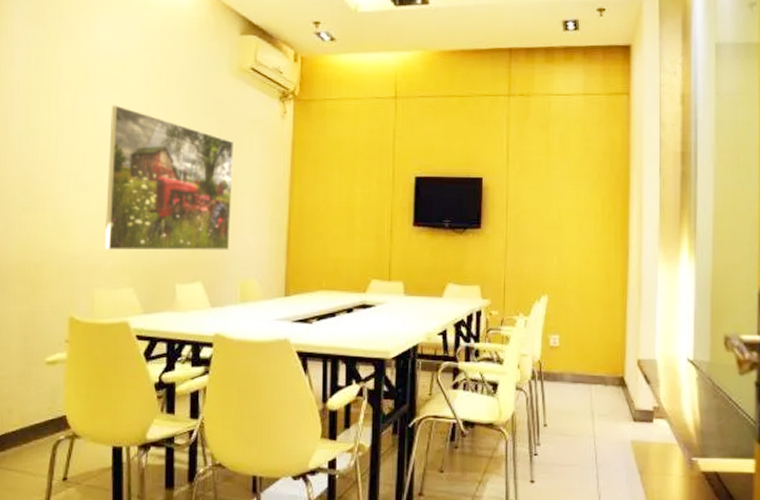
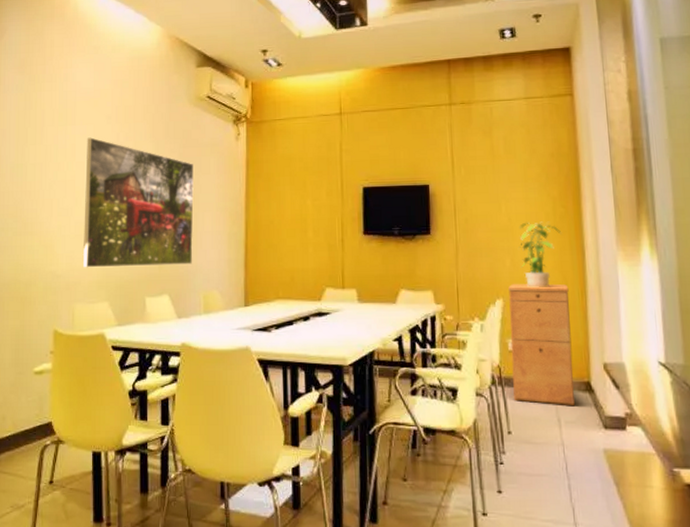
filing cabinet: none [552,280,611,400] -> present [508,283,575,406]
potted plant: none [566,220,609,285] -> present [518,221,562,288]

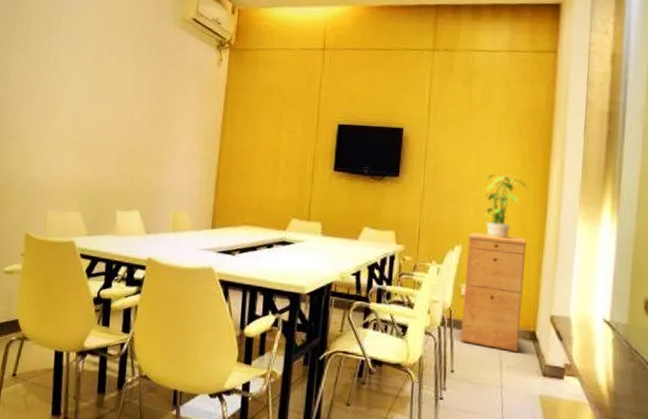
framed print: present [82,137,194,268] -> none [58,49,174,183]

